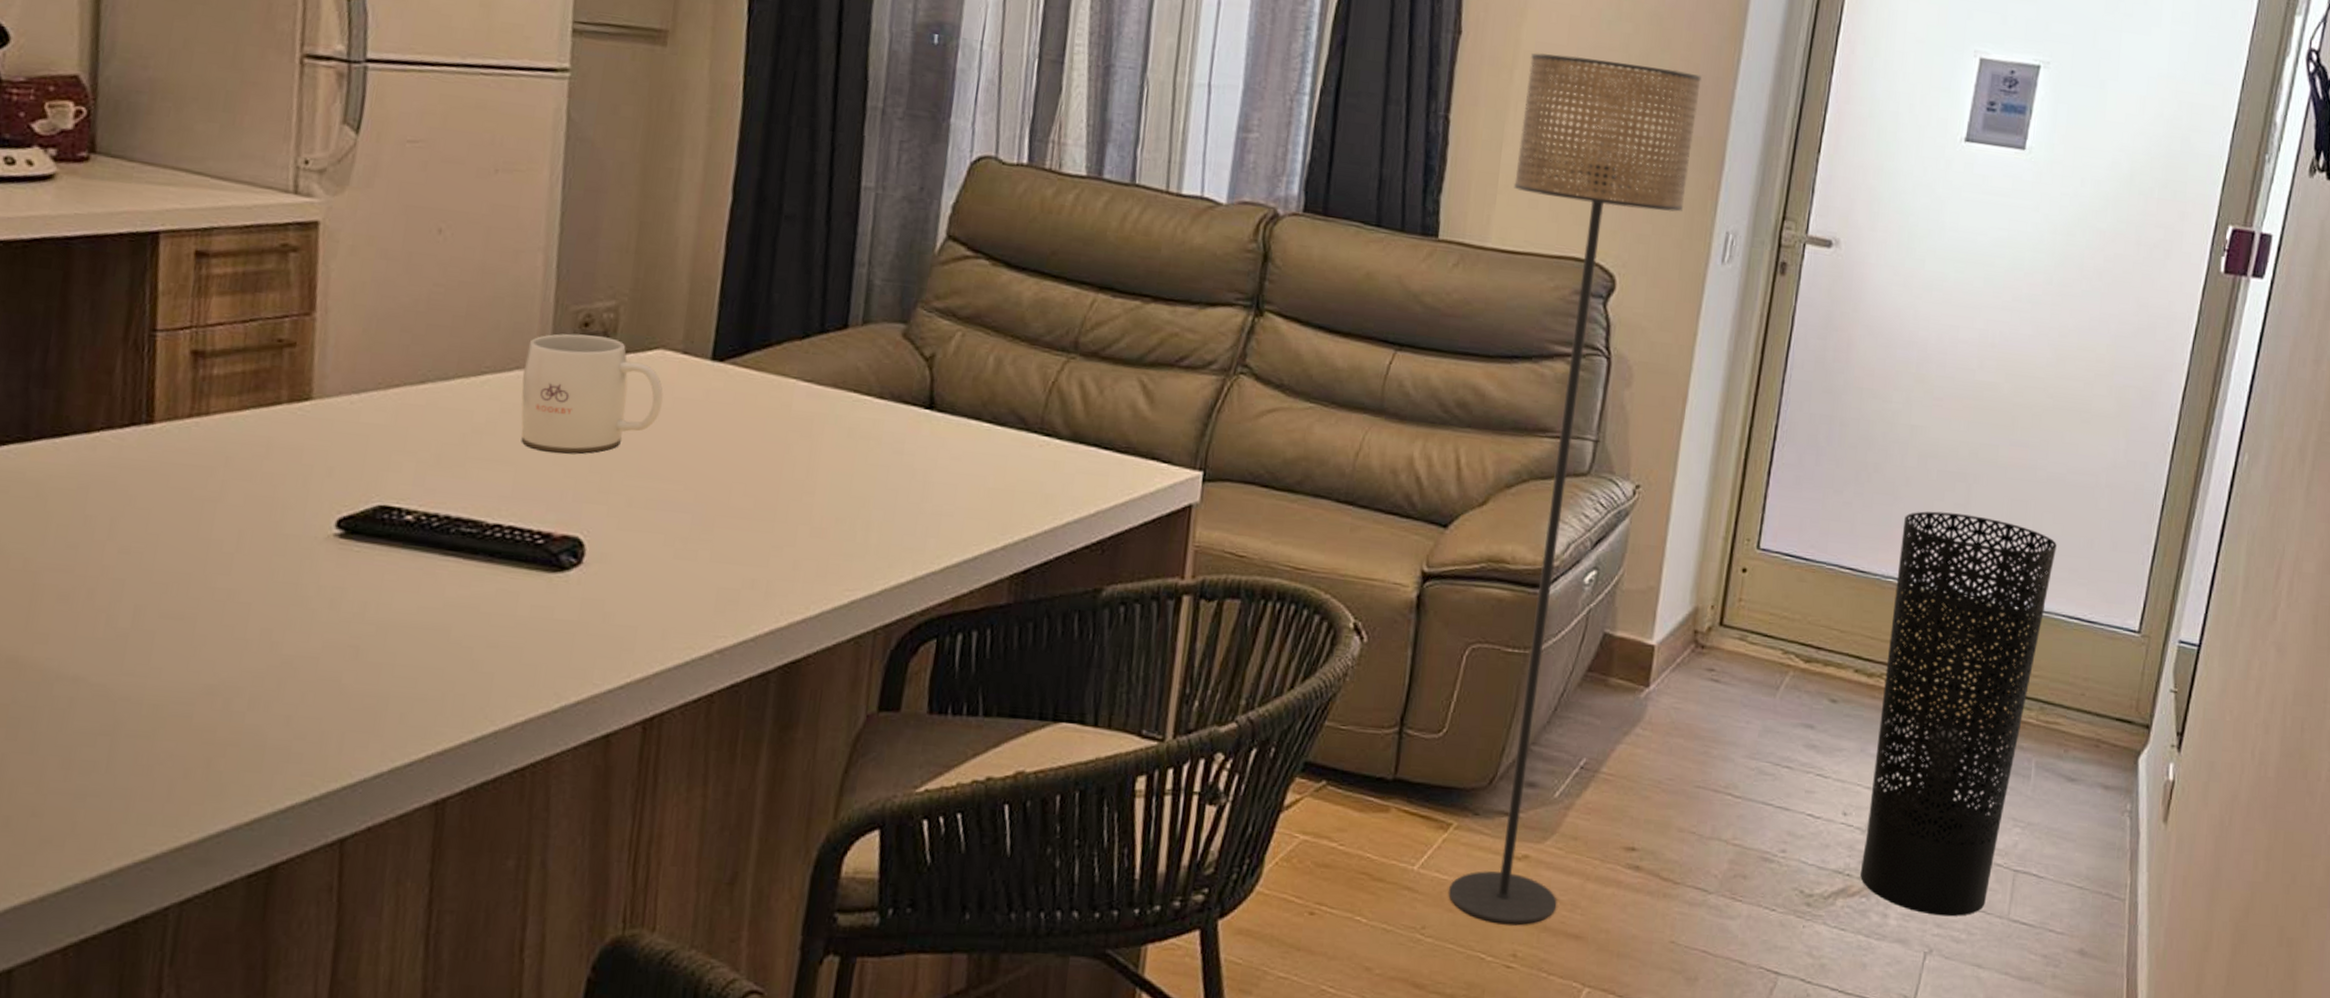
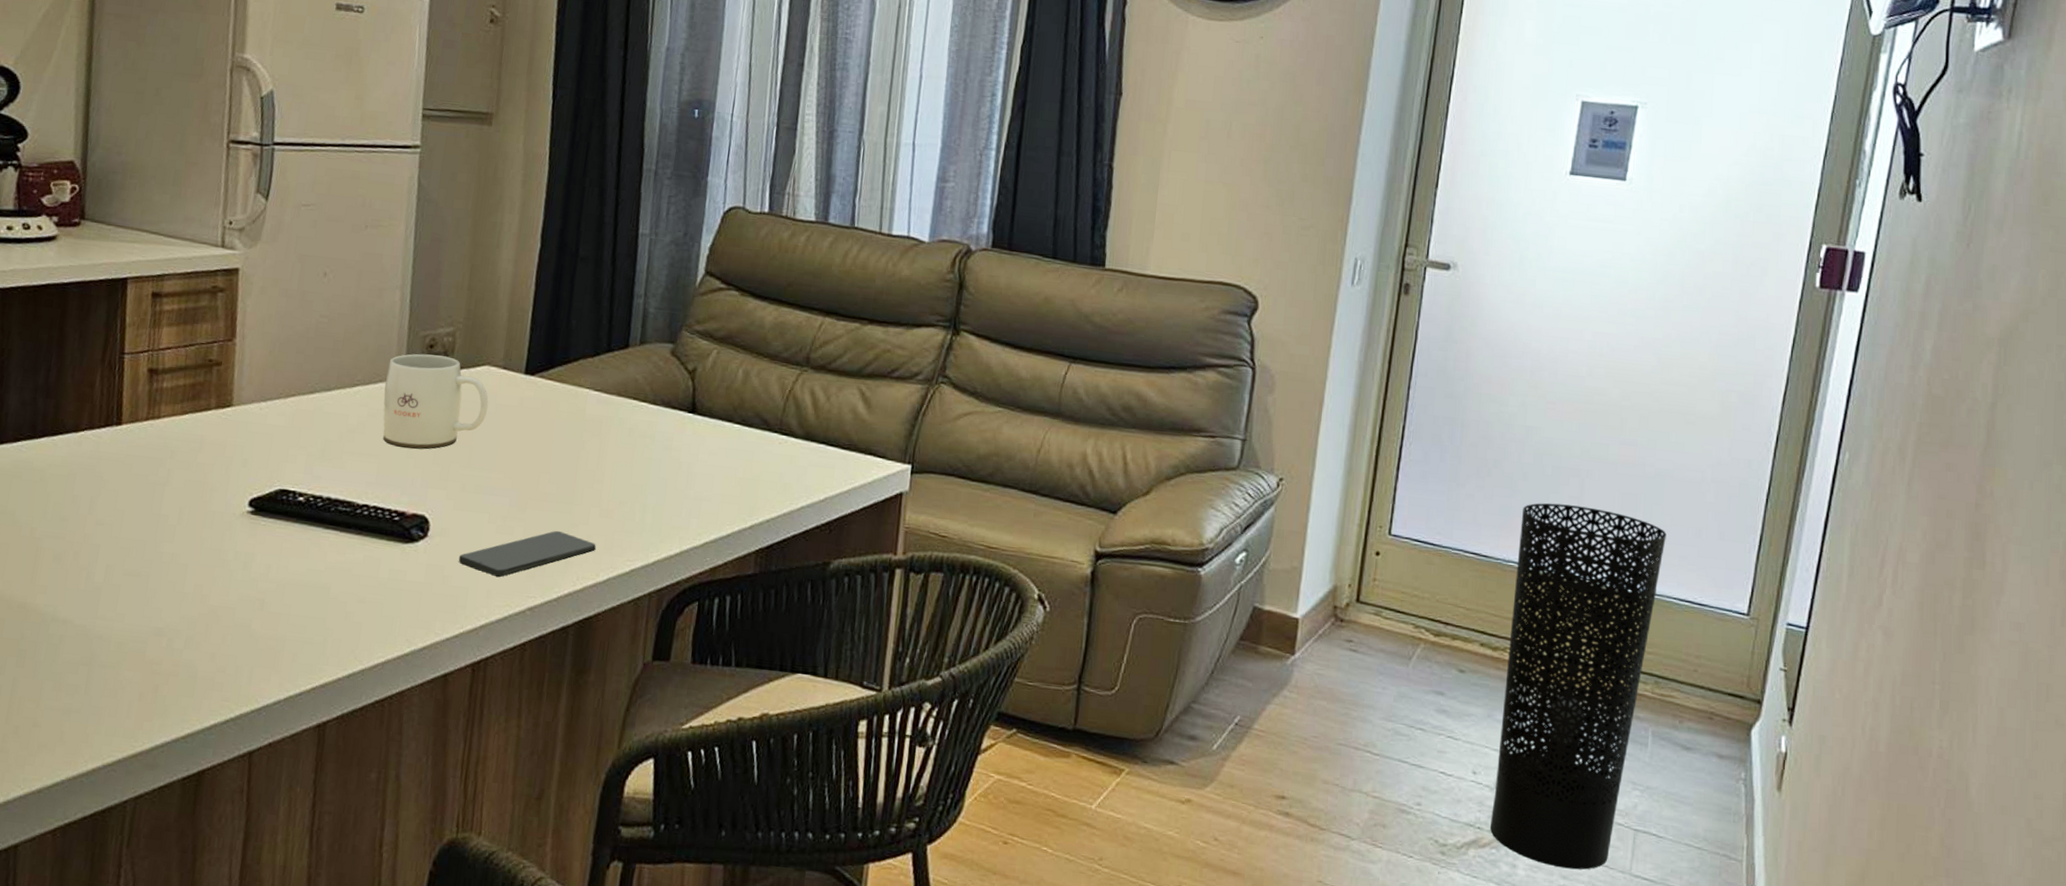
smartphone: none [624,554,806,613] -> present [458,530,596,577]
floor lamp: present [1449,53,1702,926] -> none [1122,109,1330,861]

